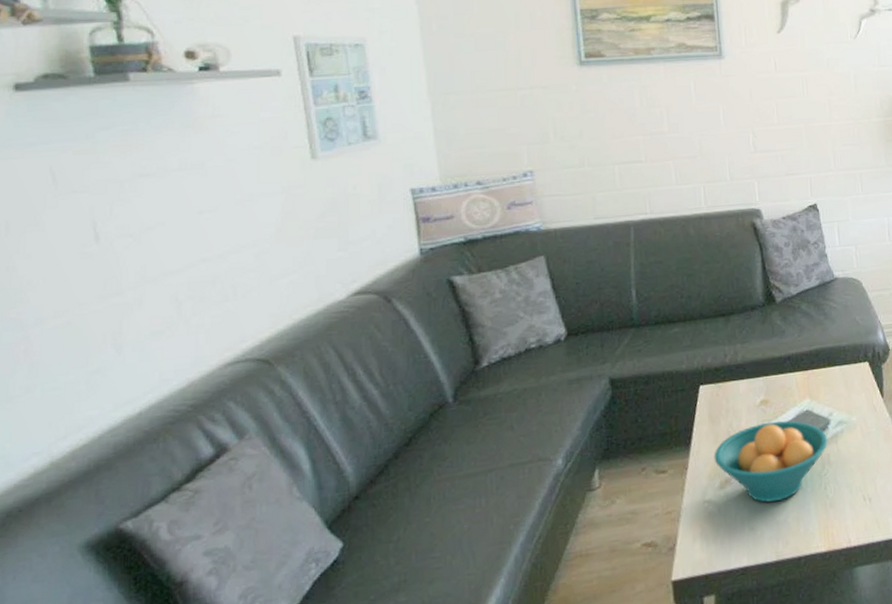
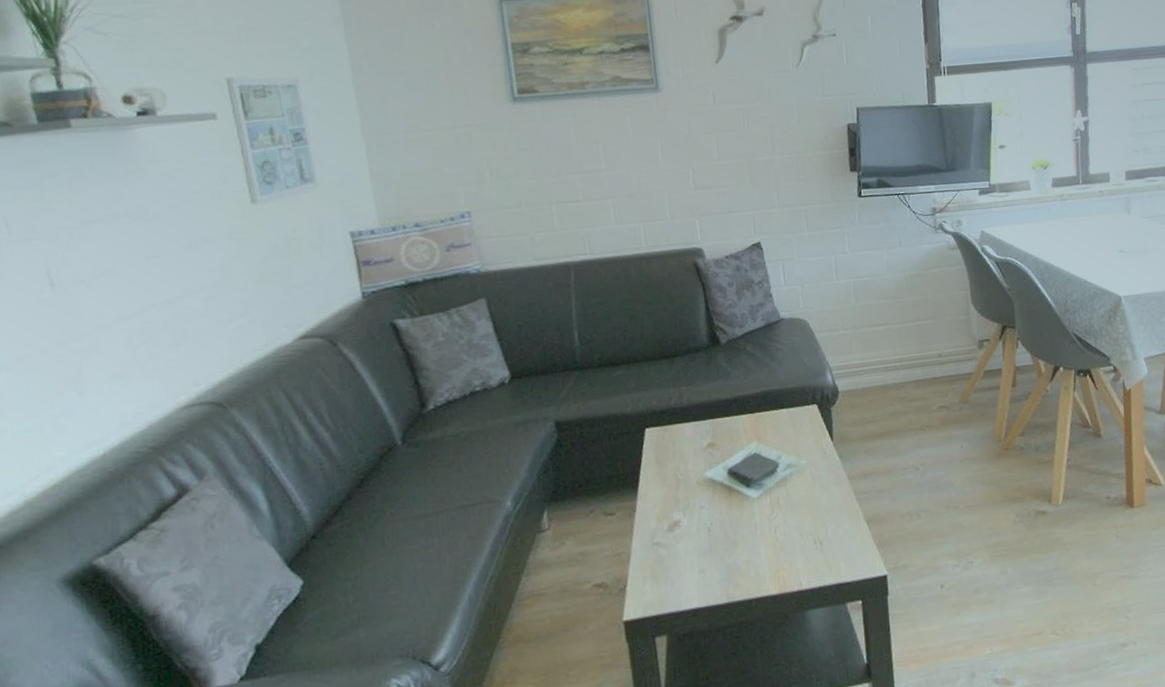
fruit bowl: present [714,421,828,503] -> none [661,464,777,545]

